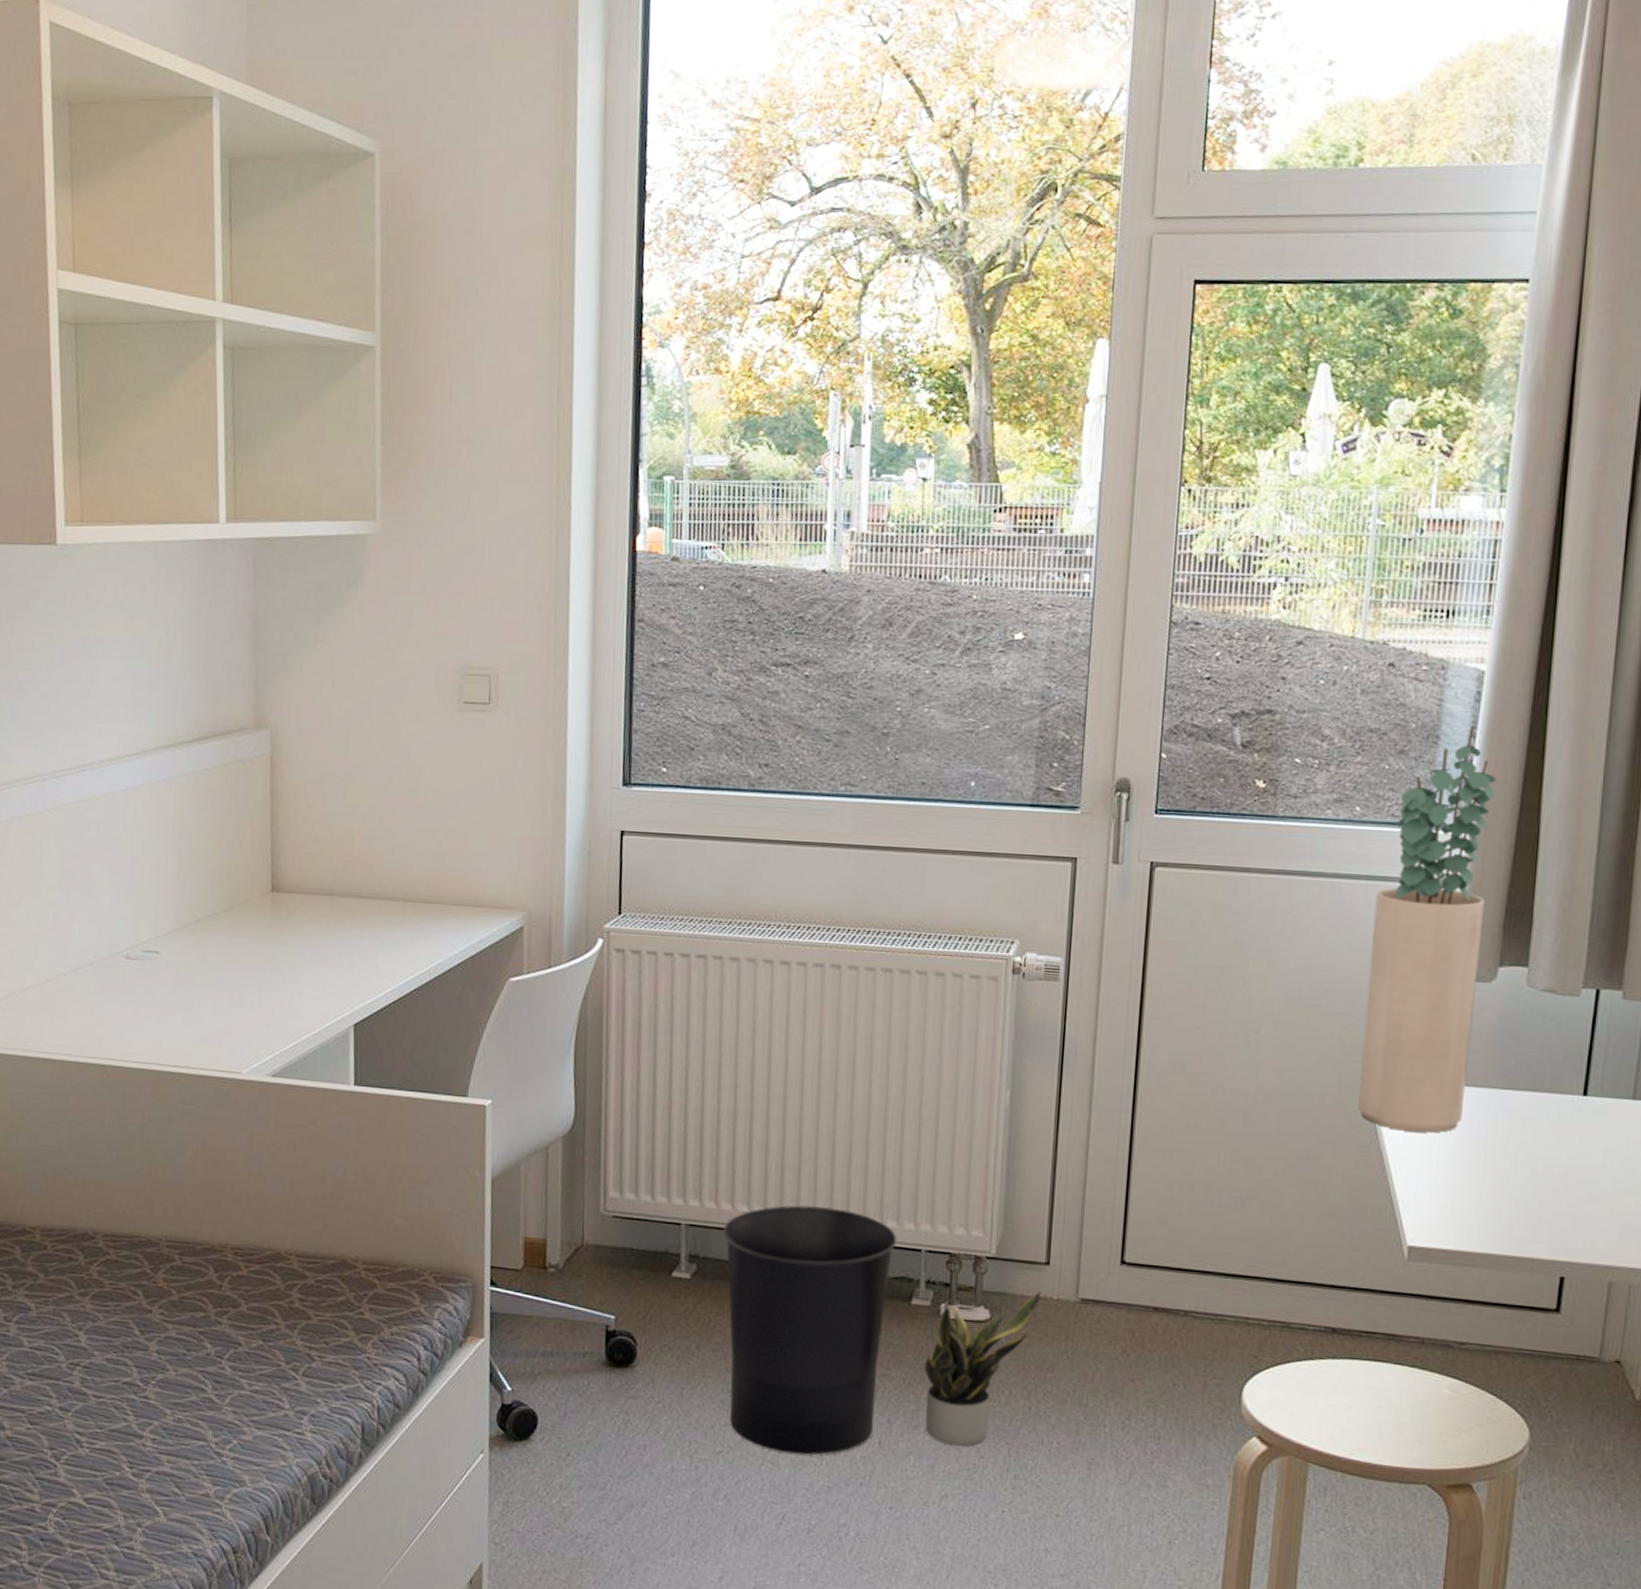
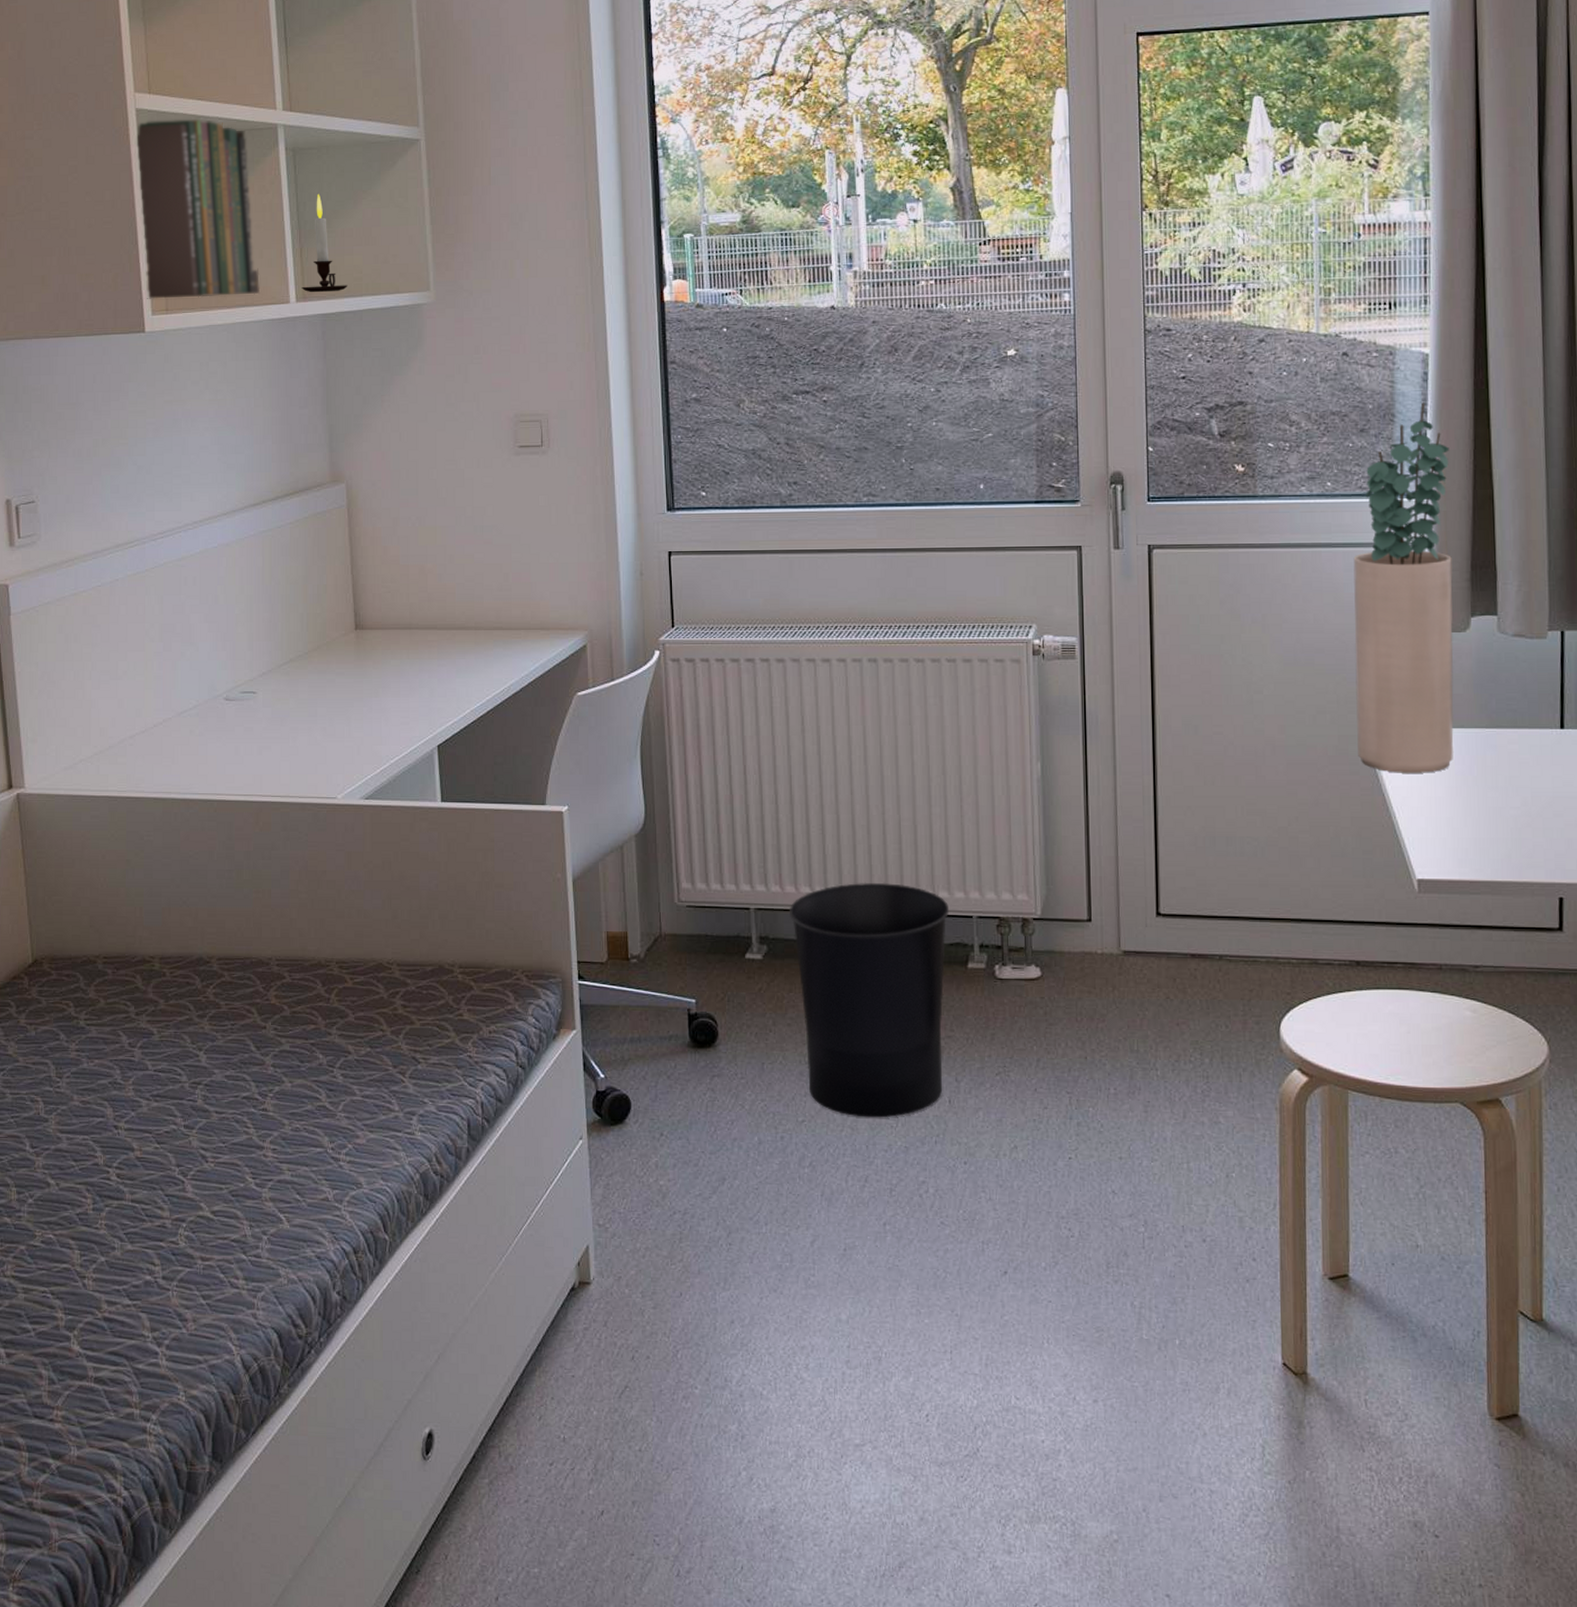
books: none [56,304,187,511] -> present [136,119,261,299]
candle: none [233,400,285,514] -> present [301,193,348,293]
potted plant: present [924,1291,1042,1446] -> none [985,947,1087,1098]

